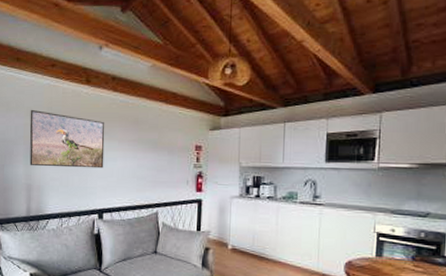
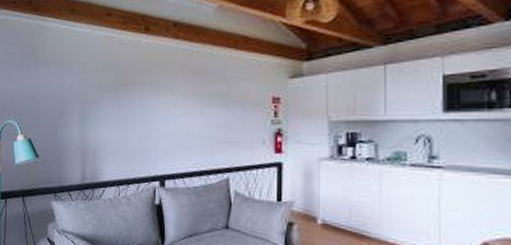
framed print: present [29,109,105,169] -> none [84,64,166,128]

